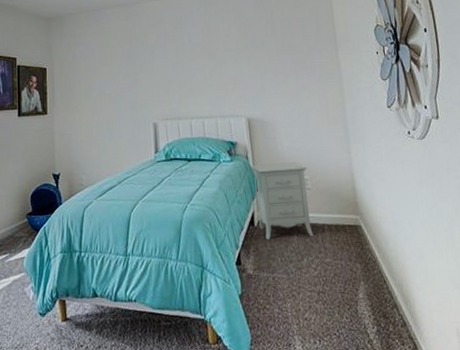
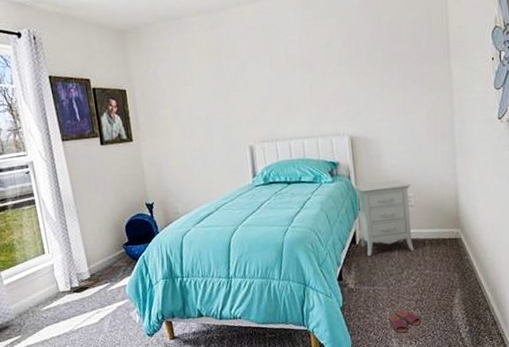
slippers: none [290,302,325,330] -> present [389,310,421,333]

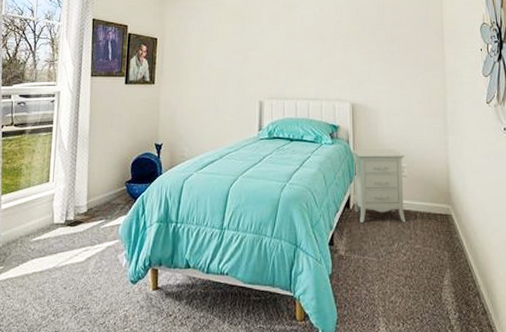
slippers: present [389,310,421,333] -> none [377,285,410,312]

